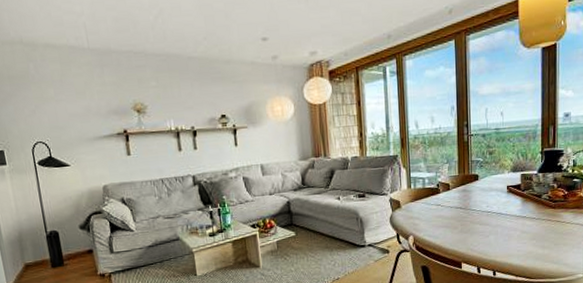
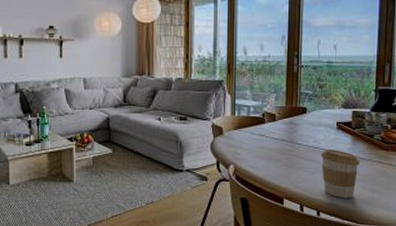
coffee cup: none [493,212,531,257] -> present [320,150,361,199]

